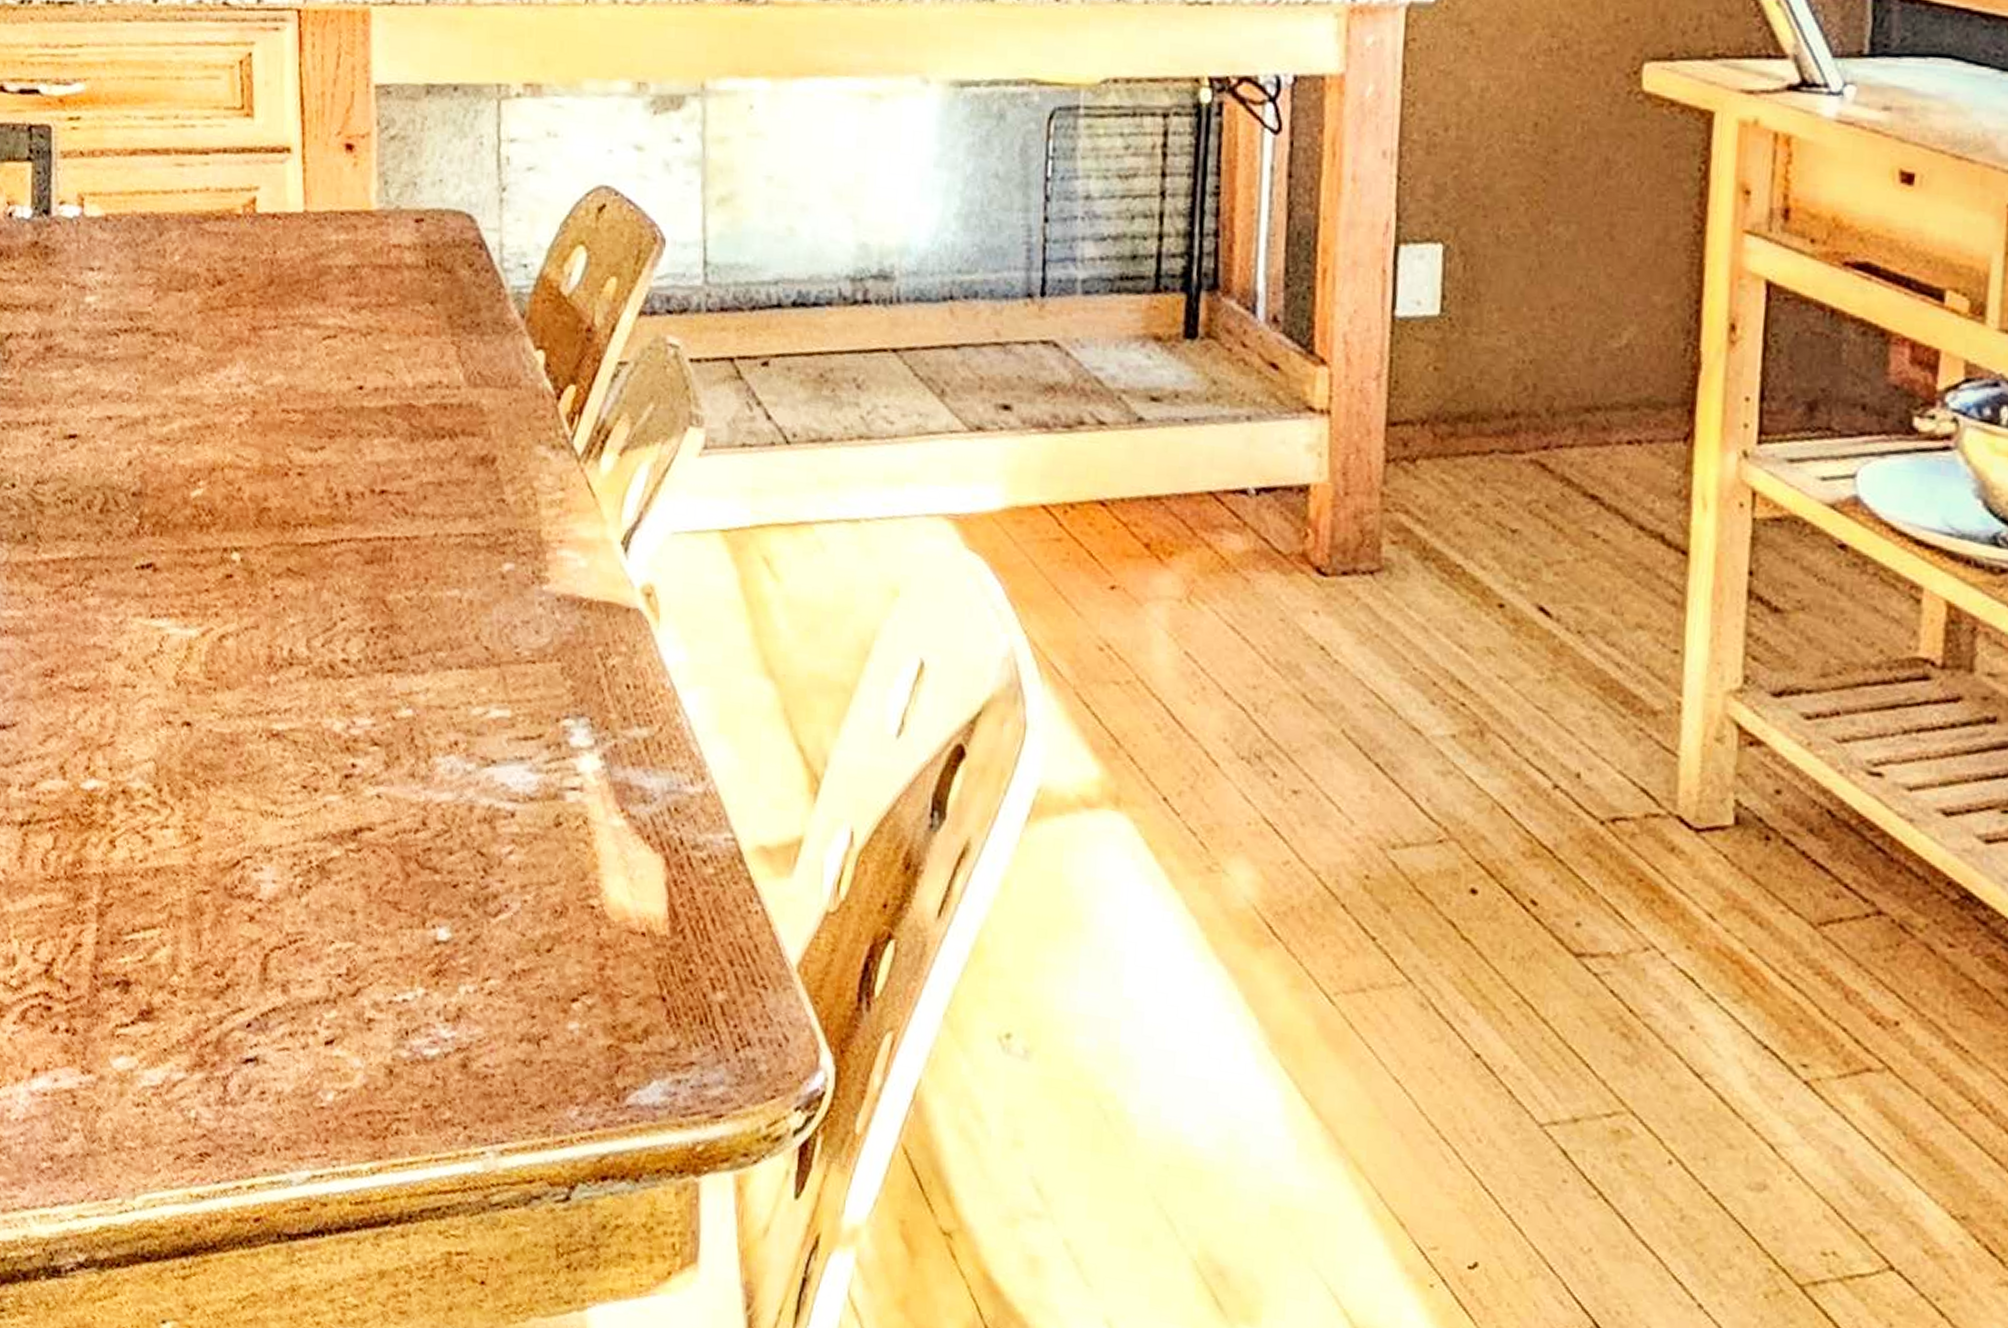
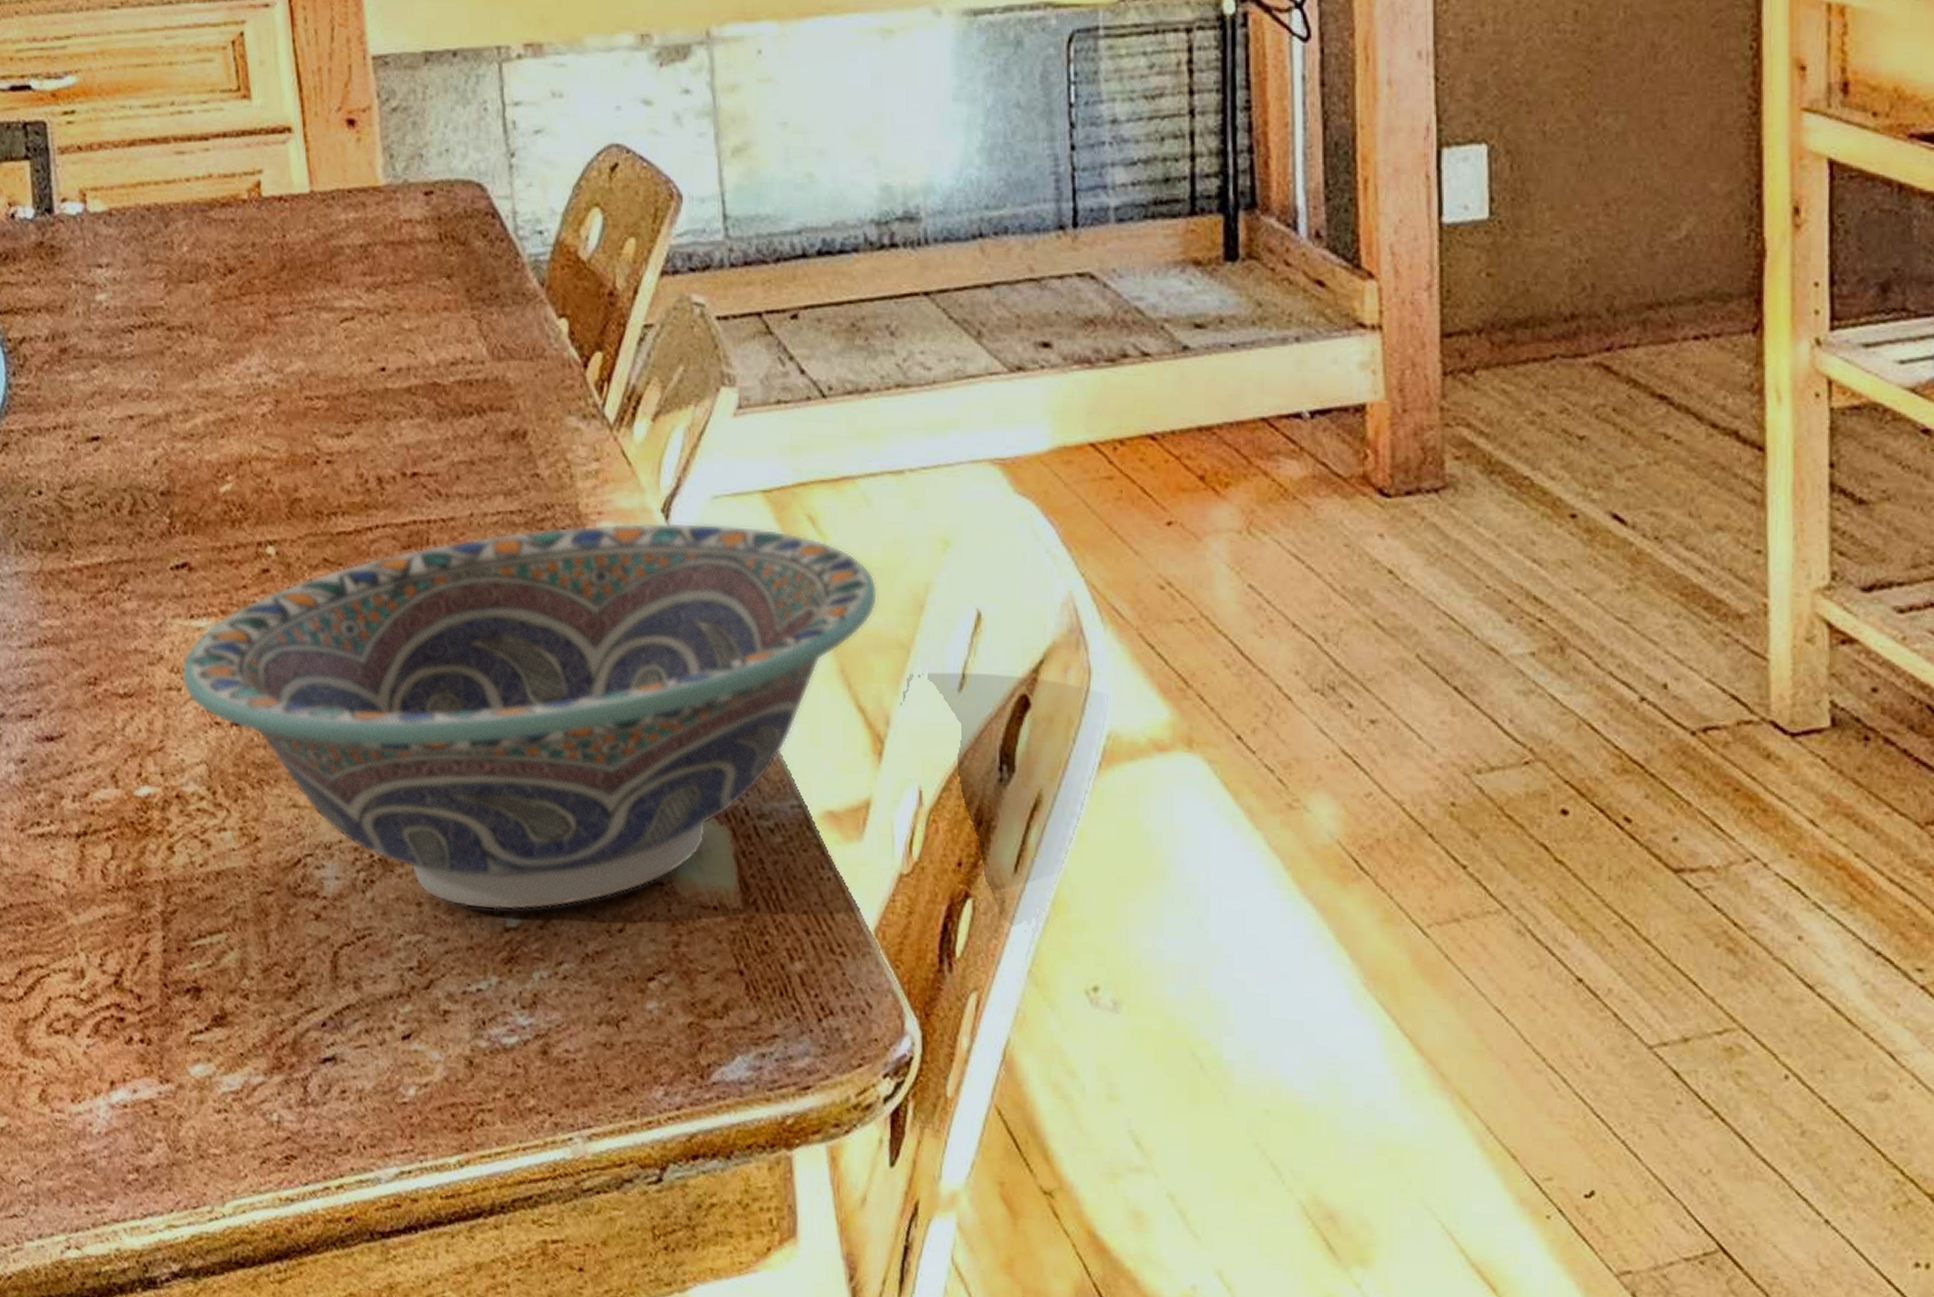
decorative bowl: none [138,552,826,925] -> present [181,522,878,911]

